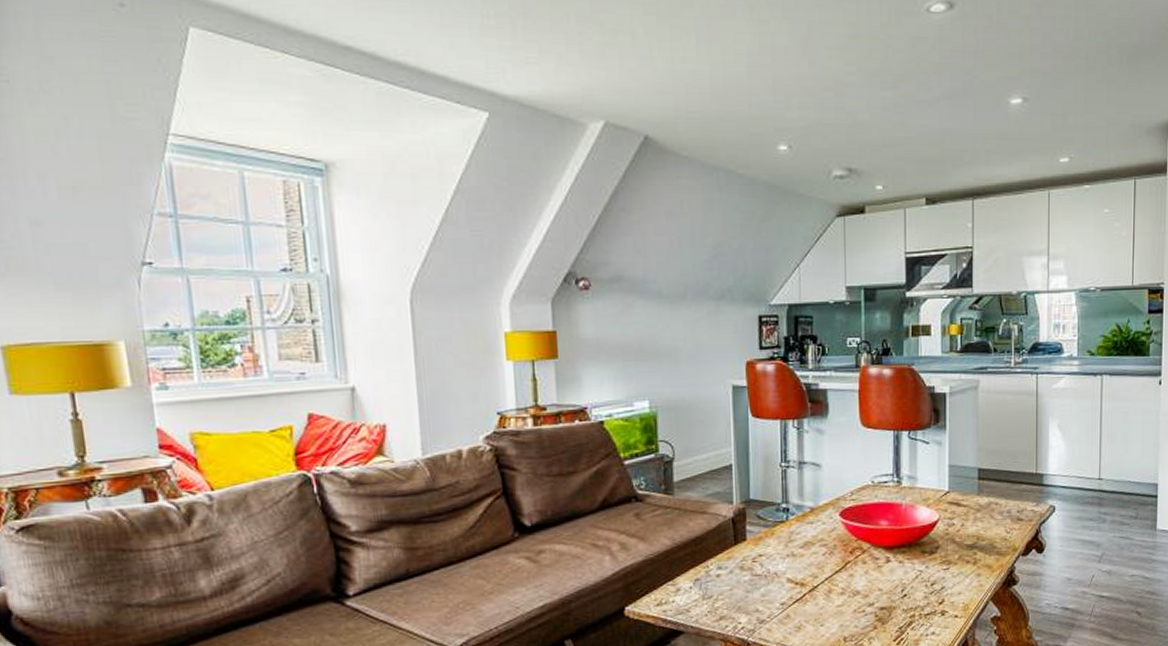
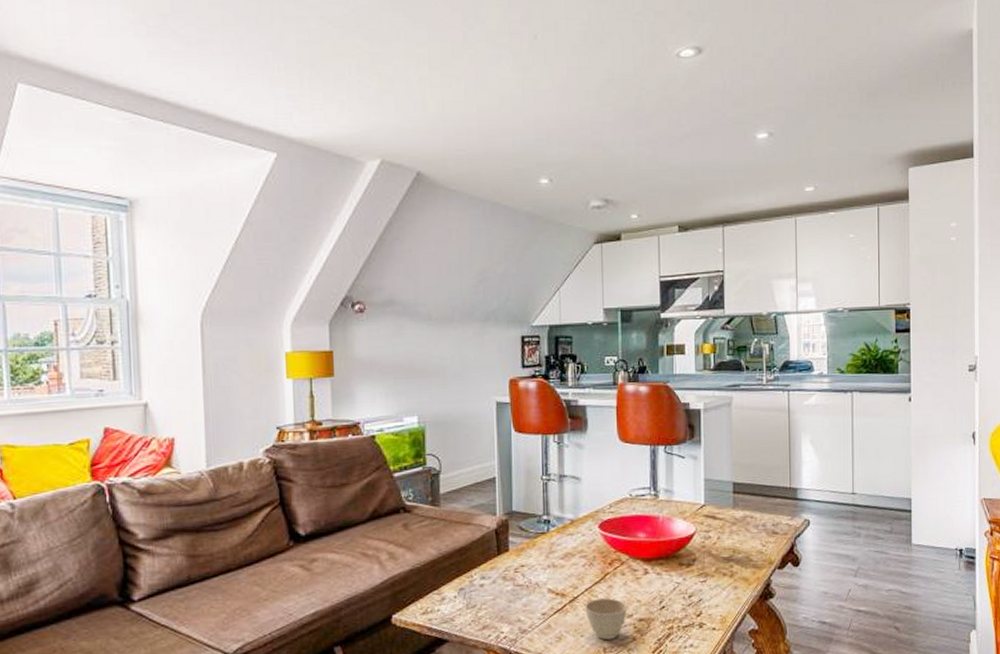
cup: none [825,587,868,630] -> present [585,598,627,641]

